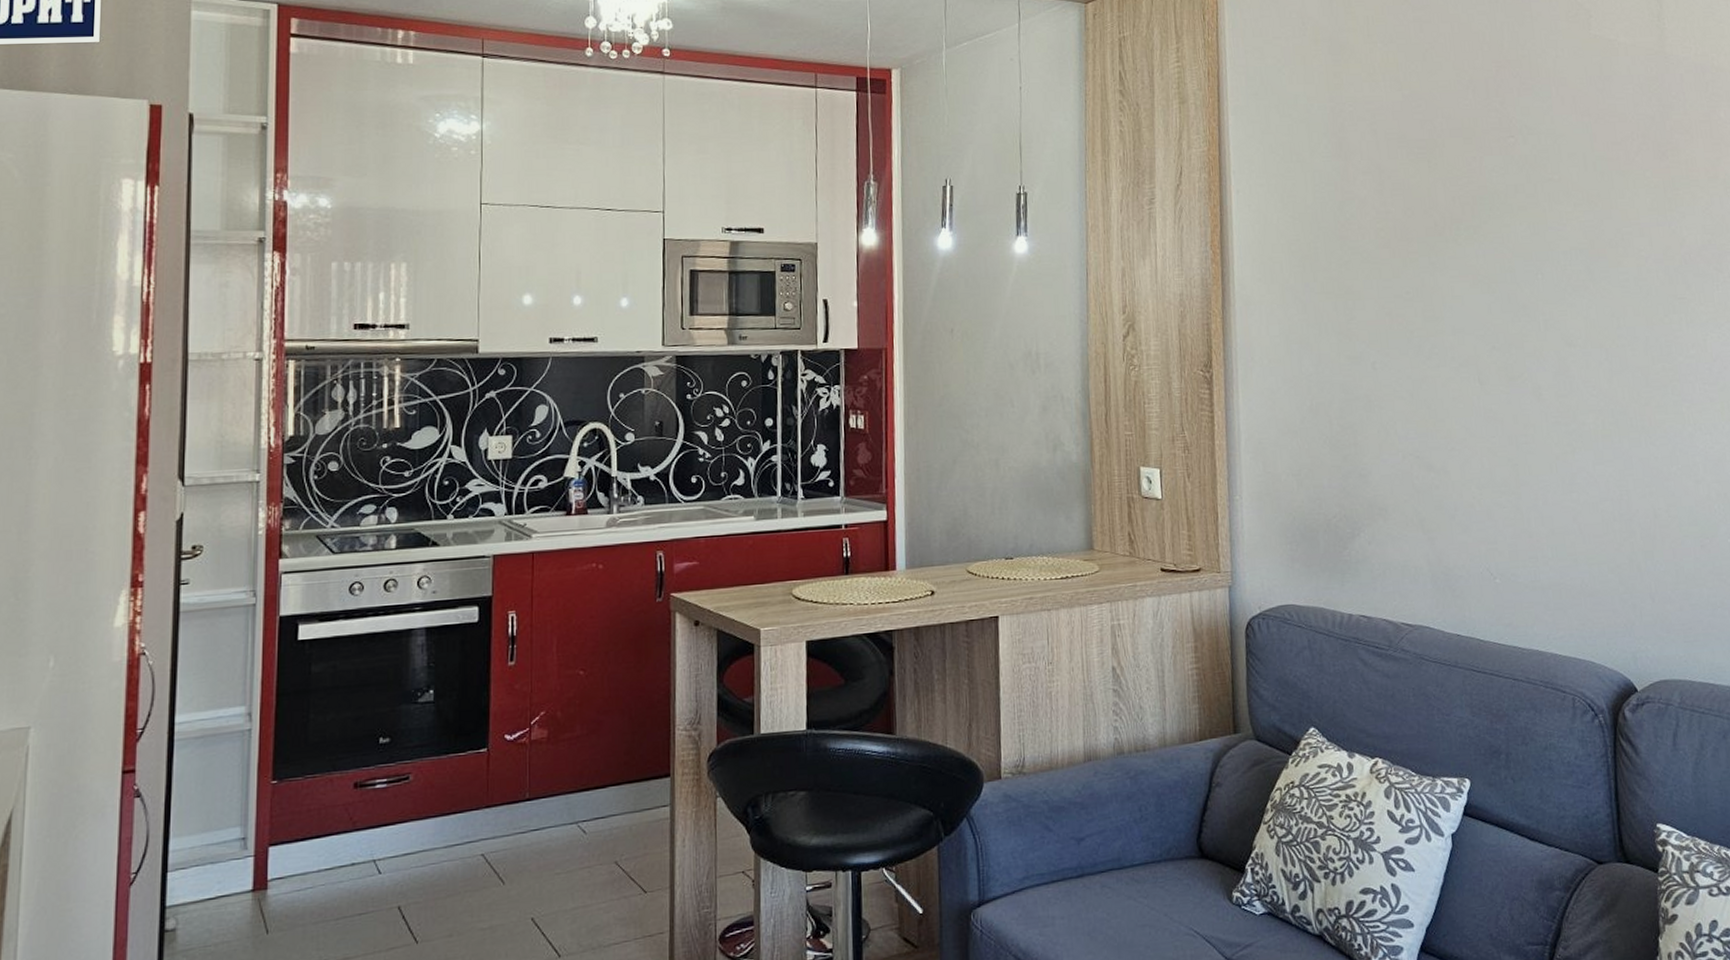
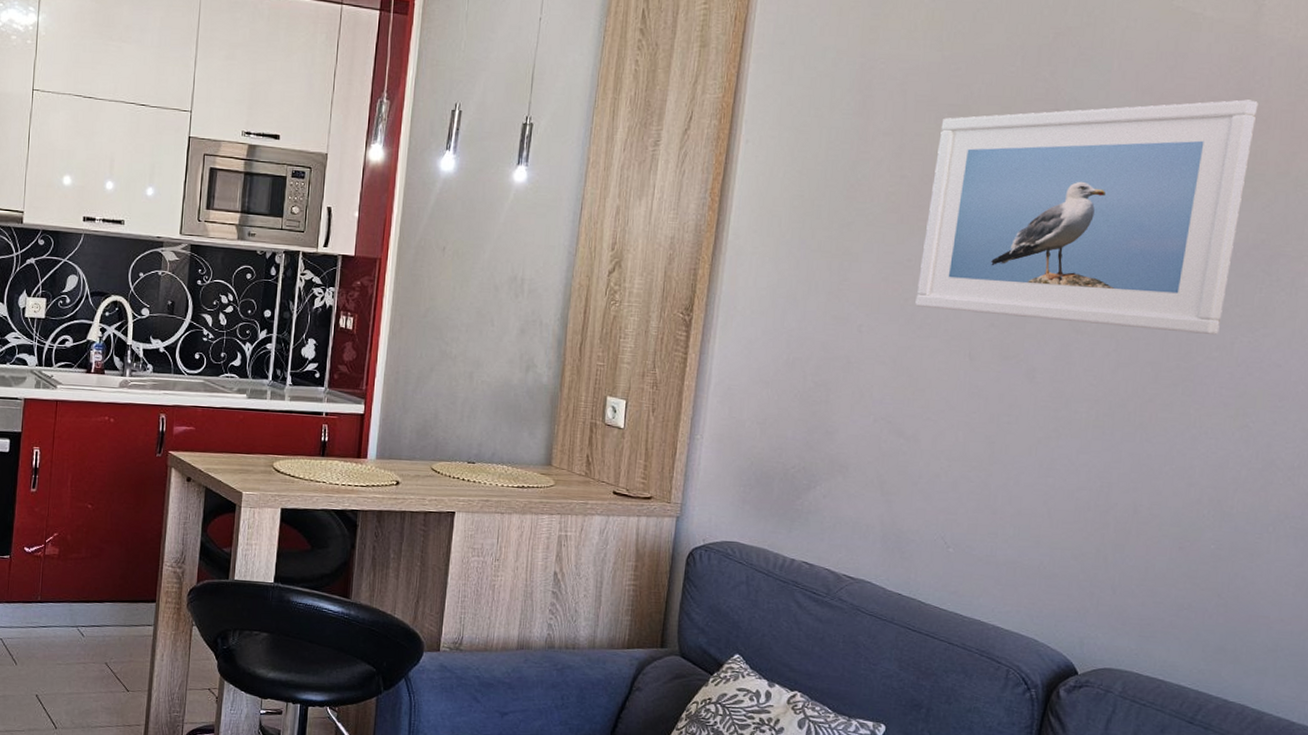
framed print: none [1413,114,1691,338] -> present [915,99,1258,335]

